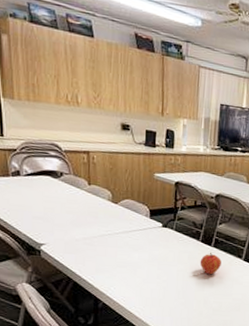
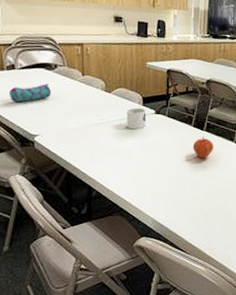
pencil case: none [14,191,58,210] -> present [8,83,52,103]
mug: none [133,220,154,243] -> present [126,107,147,130]

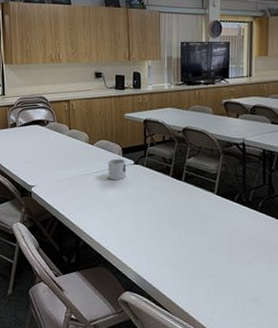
pencil case: present [8,83,52,103] -> none [12,138,45,157]
fruit: present [192,136,214,159] -> none [172,187,193,211]

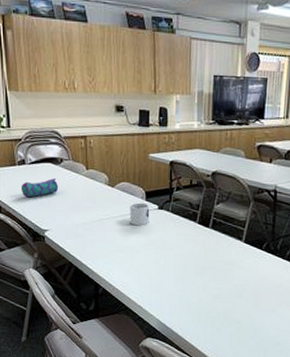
pencil case: none [12,138,45,157] -> present [20,178,59,198]

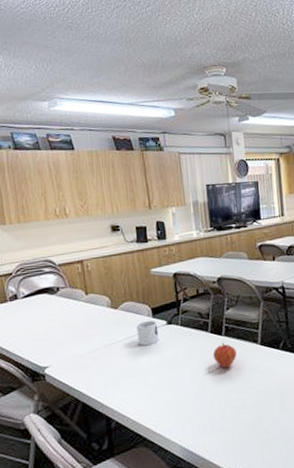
pencil case: present [20,178,59,198] -> none [14,308,57,335]
fruit: none [197,234,220,259] -> present [213,342,237,368]

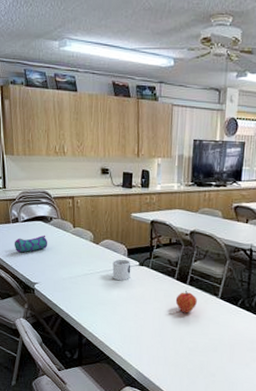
pencil case: none [14,308,57,335] -> present [14,235,48,253]

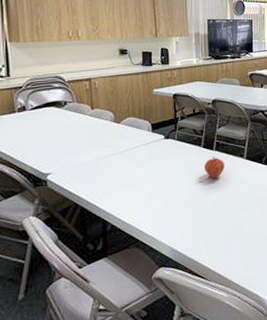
pencil case: present [14,235,48,253] -> none [20,120,63,143]
mug: present [112,259,131,281] -> none [137,134,157,157]

